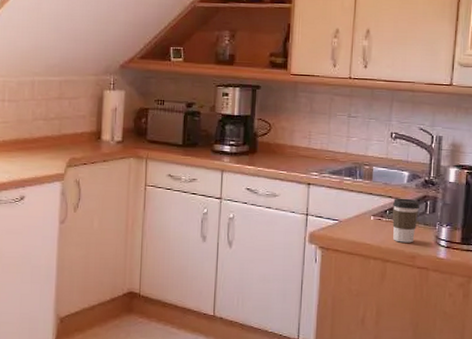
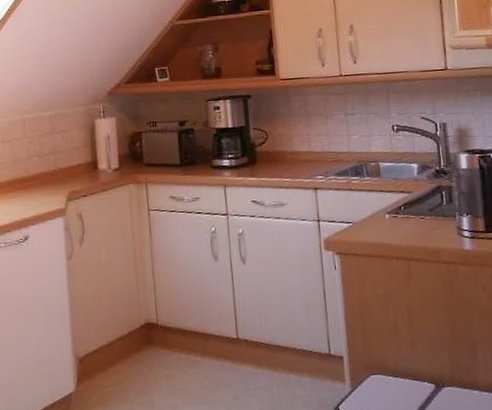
coffee cup: present [392,198,420,243] -> none [405,191,436,238]

